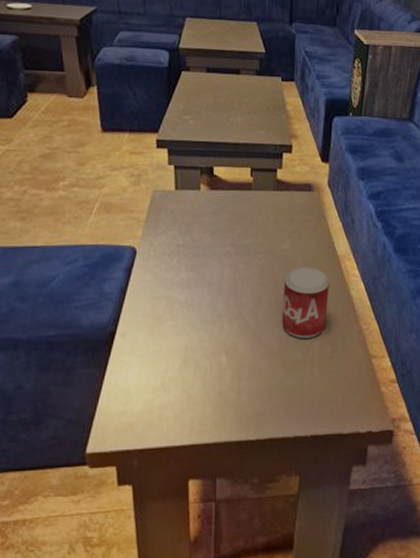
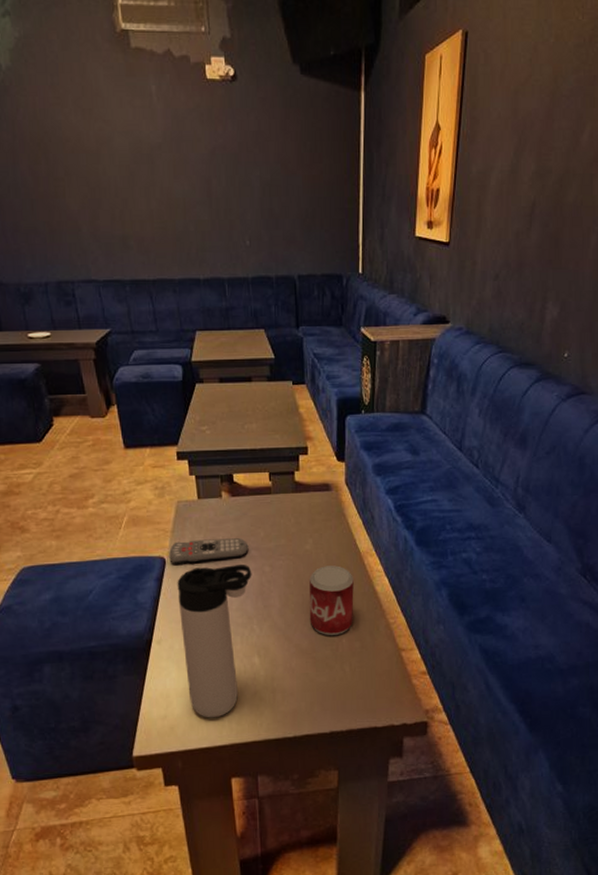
remote control: none [141,231,225,256] -> present [169,537,249,565]
thermos bottle: none [146,259,226,417] -> present [177,564,252,718]

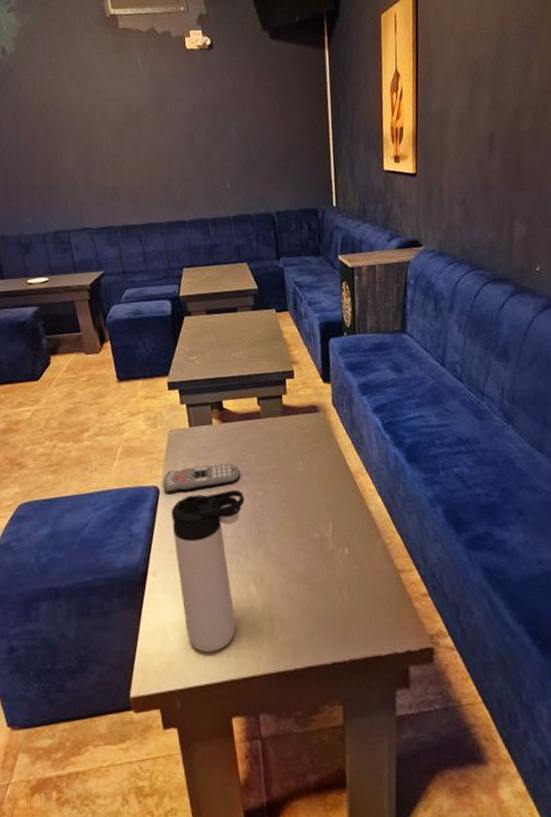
beverage can: present [309,565,354,636] -> none [302,486,349,560]

